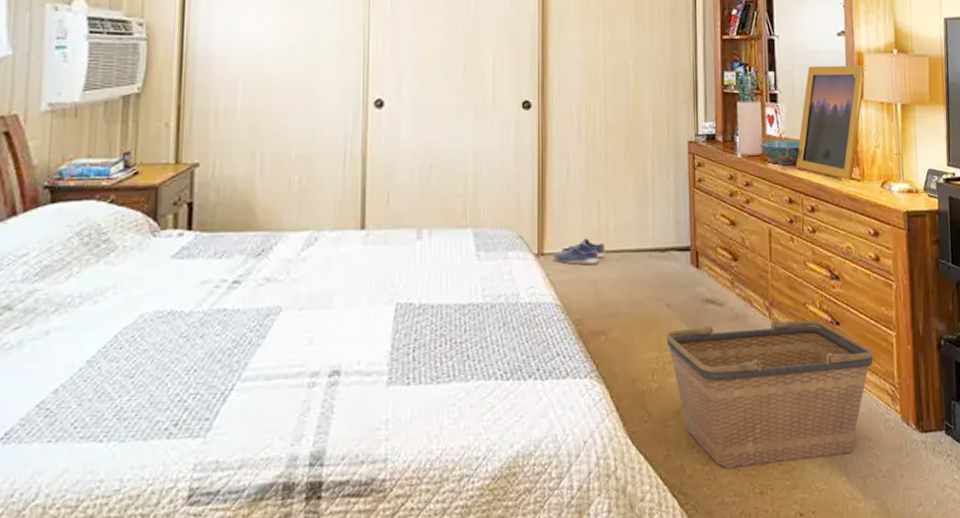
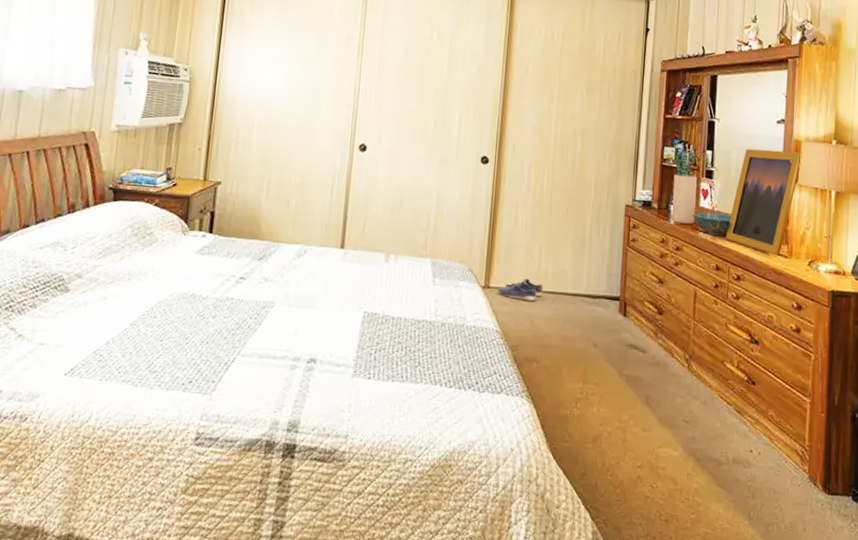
bicycle basket: present [666,320,873,469] -> none [591,367,786,502]

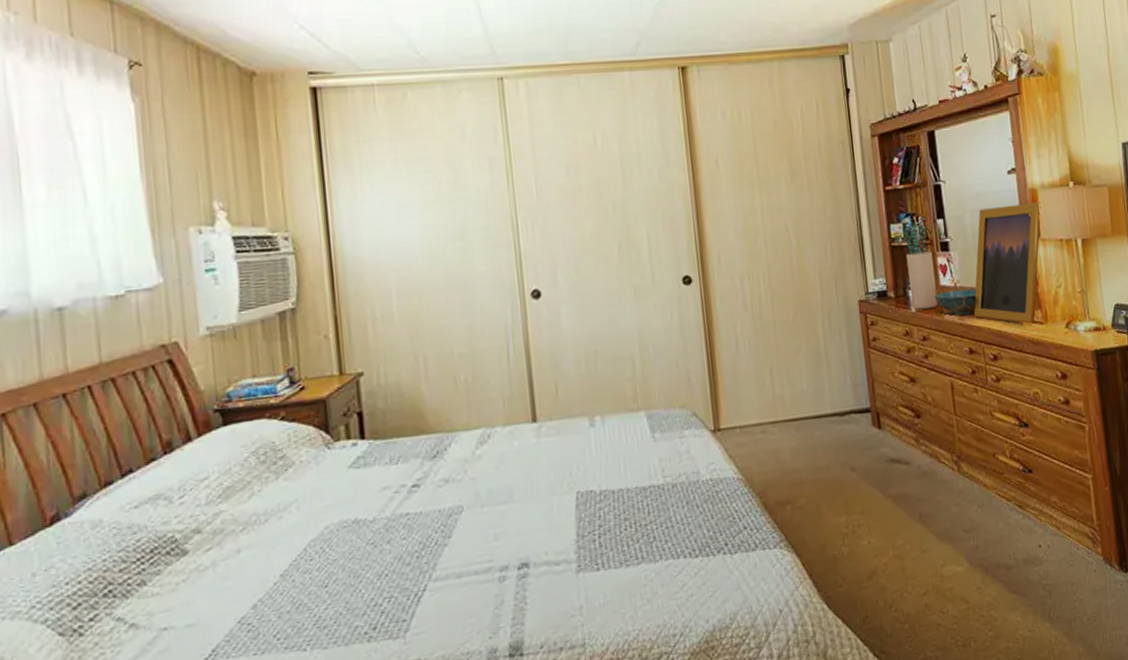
shoe: present [497,278,543,302] -> none [730,409,783,438]

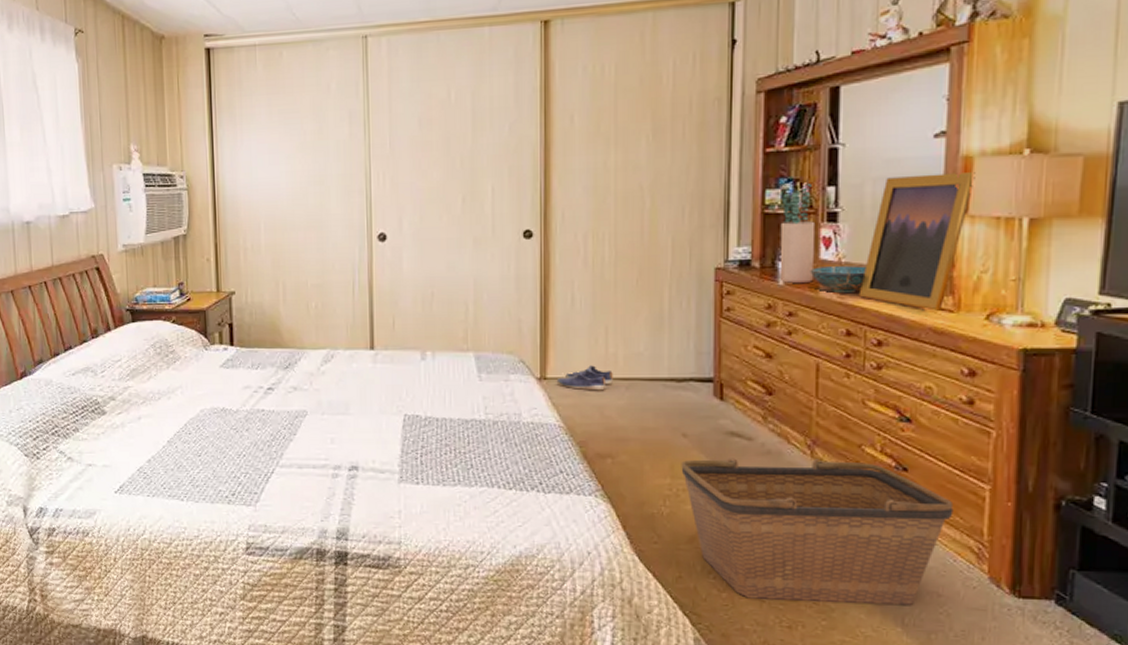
shoe: none [730,409,783,438] -> present [556,365,613,391]
bicycle basket: none [853,470,1070,625] -> present [681,458,954,606]

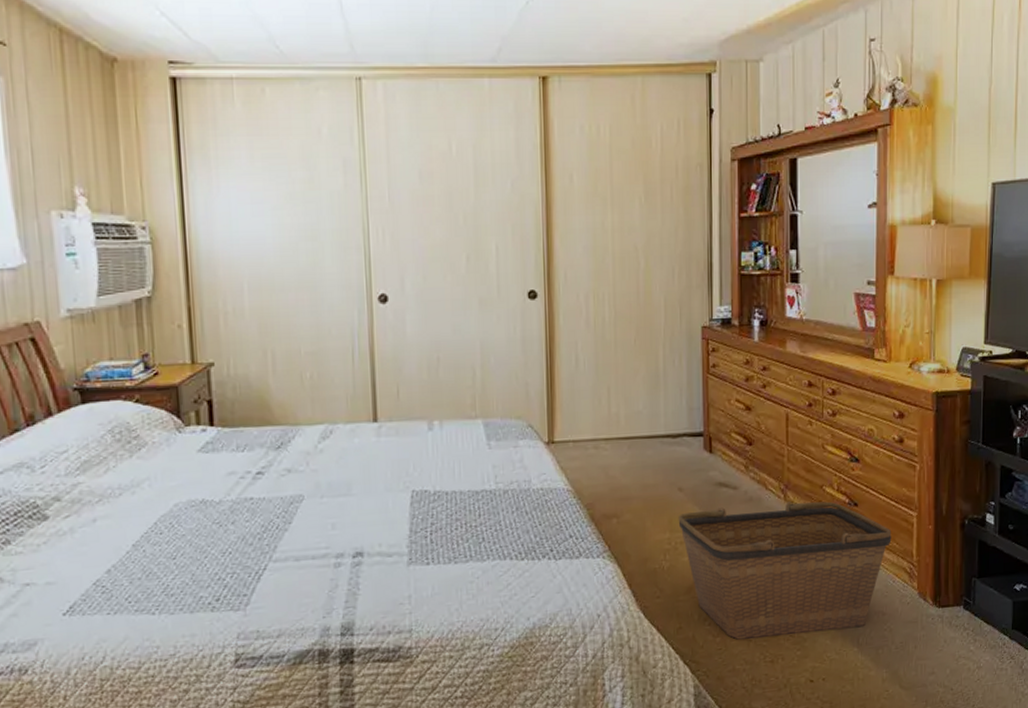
shoe: present [556,365,613,391] -> none [563,426,616,452]
vase: present [779,178,816,284] -> none [754,241,782,341]
decorative bowl: present [810,266,866,294] -> none [778,322,822,348]
picture frame: present [858,172,976,311] -> none [817,239,898,361]

